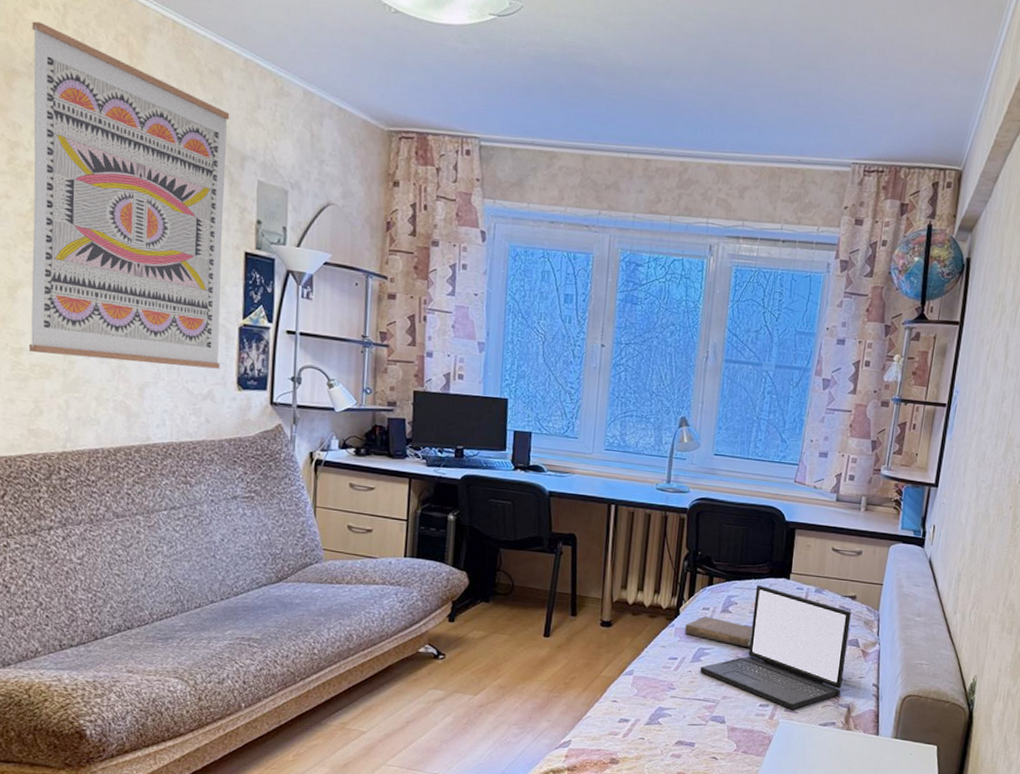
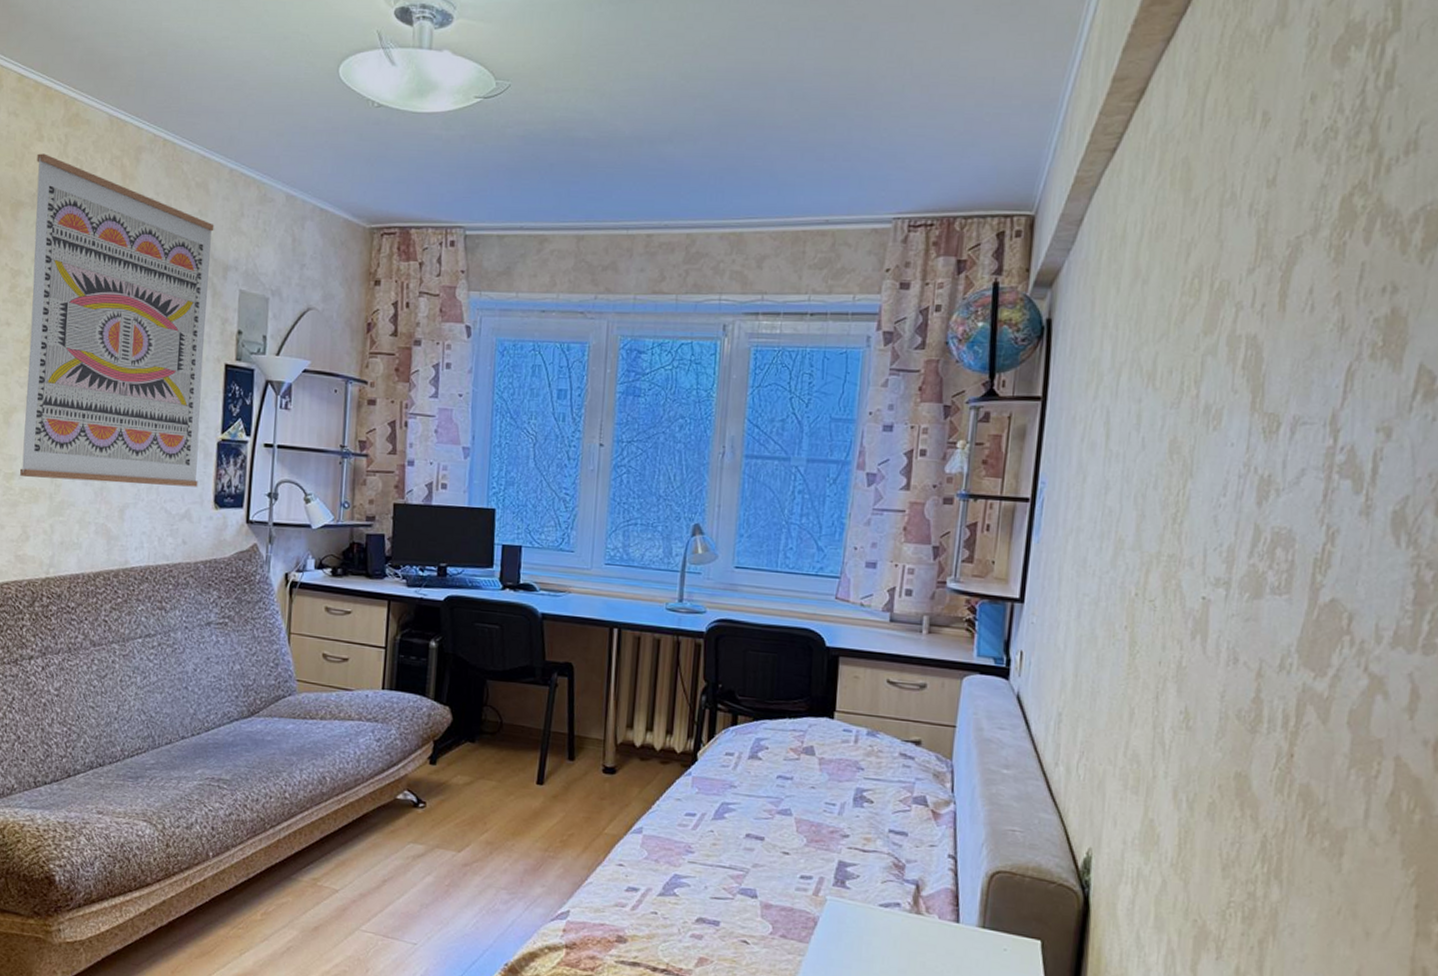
book: present [685,616,753,648] -> none [704,763,789,804]
laptop: present [700,585,851,710] -> none [724,725,916,885]

